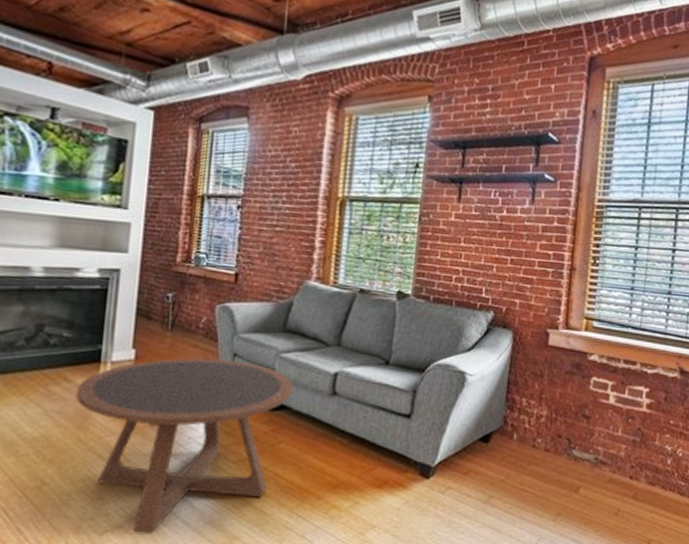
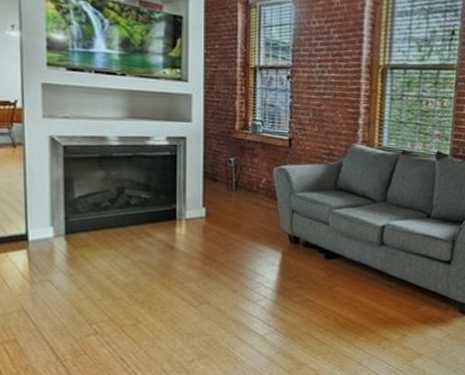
coffee table: present [76,358,293,533] -> none [158,215,346,361]

